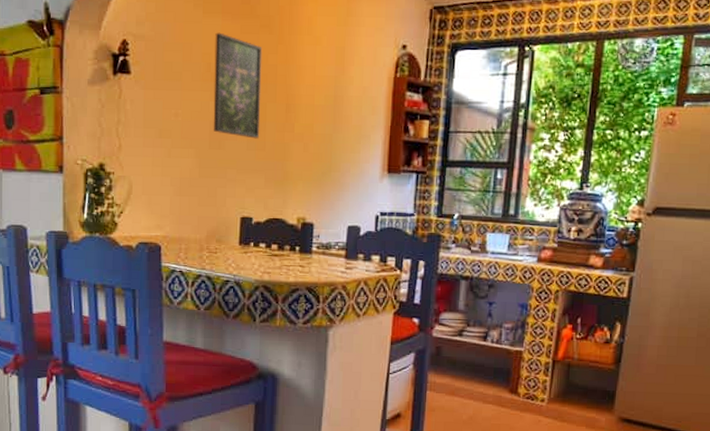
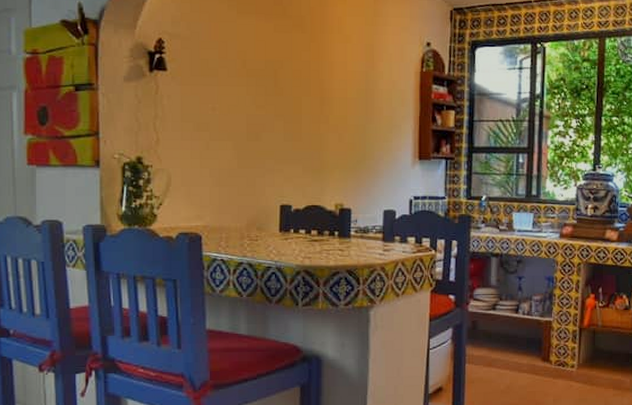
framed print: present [213,32,263,139] -> none [250,31,296,130]

